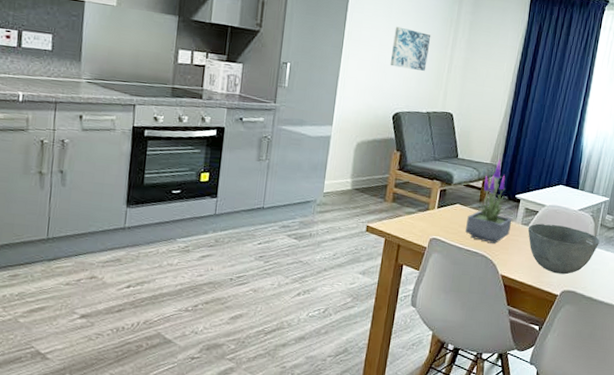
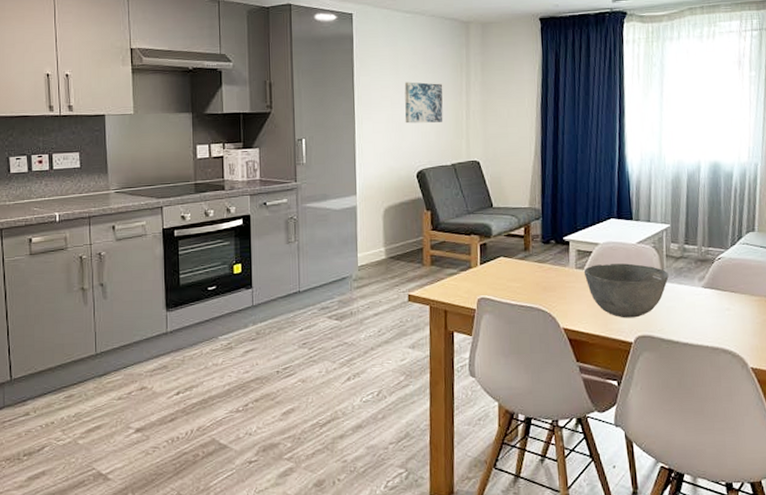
potted plant: present [465,158,512,243] -> none [514,201,565,294]

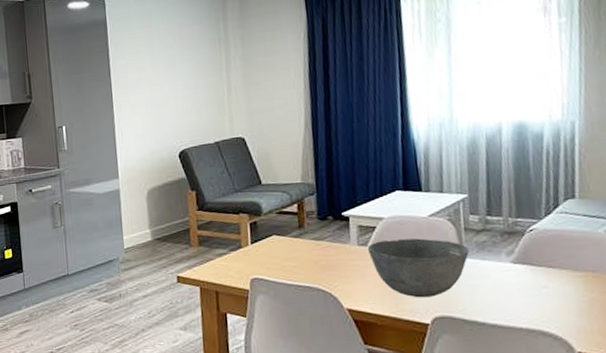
wall art: present [404,82,443,124] -> none [161,61,204,104]

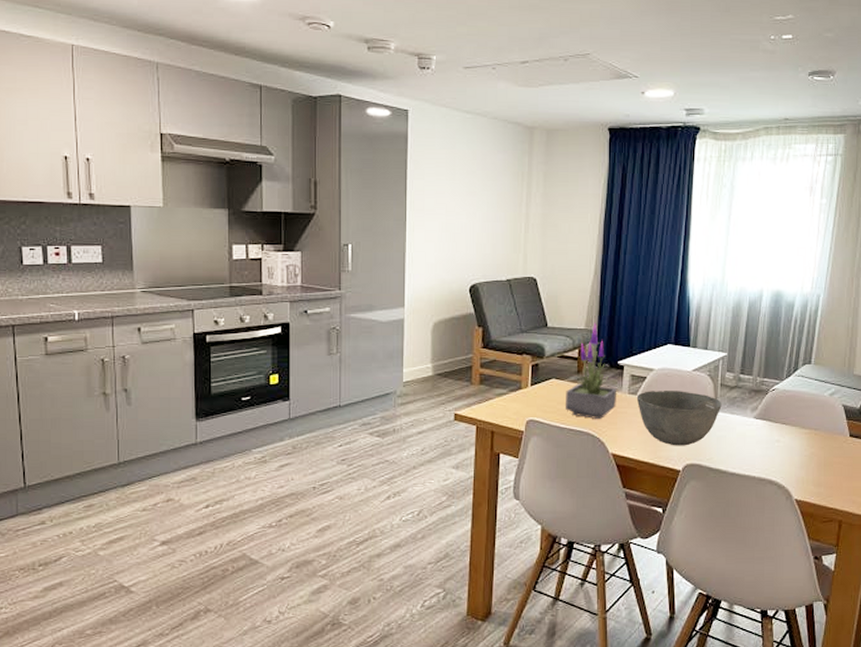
potted plant: none [289,175,346,274] -> present [564,322,617,419]

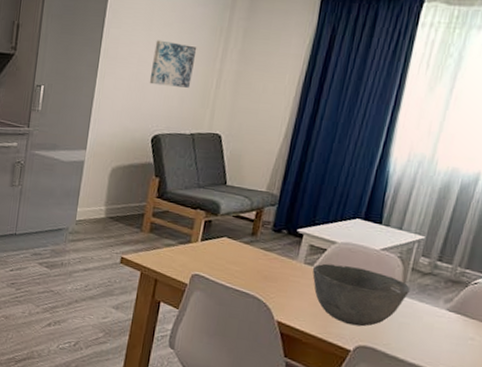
wall art: none [459,189,502,234] -> present [149,40,197,88]
potted plant: present [564,322,617,419] -> none [233,186,293,284]

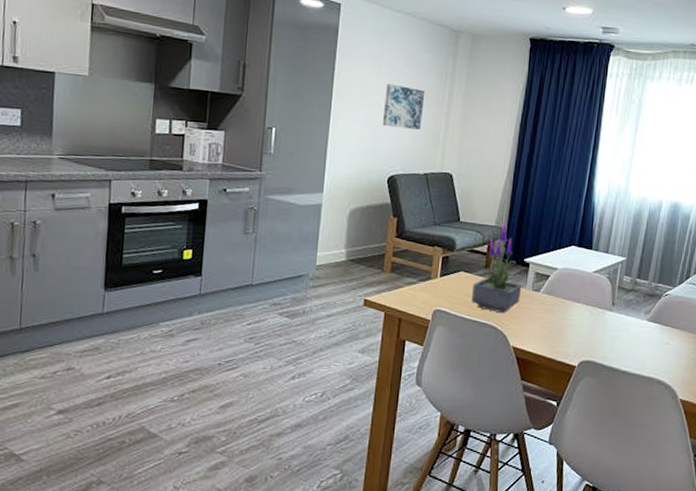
potted plant: none [233,186,293,284] -> present [471,220,522,313]
bowl: present [312,263,410,327] -> none [539,289,618,343]

